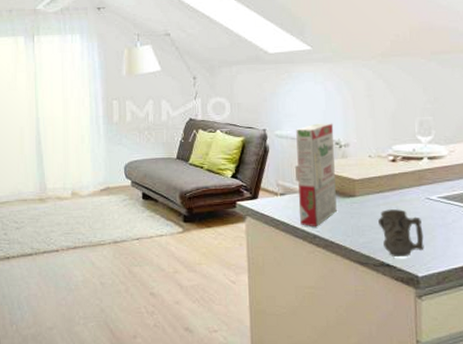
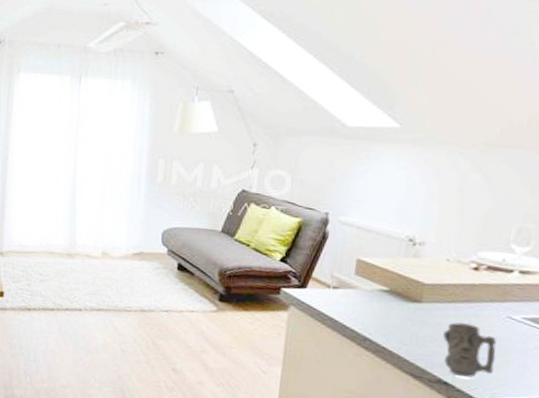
cereal box: present [296,123,337,227] -> none [351,214,411,329]

